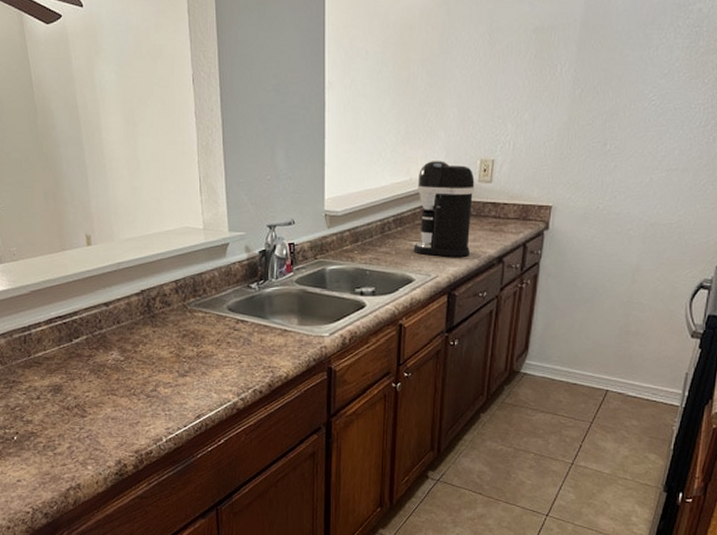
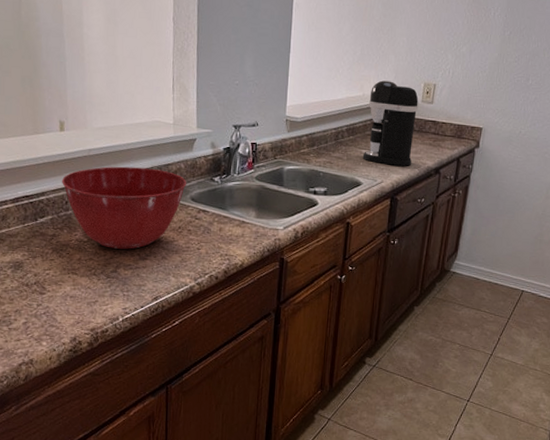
mixing bowl: none [94,278,222,366] -> present [62,166,187,249]

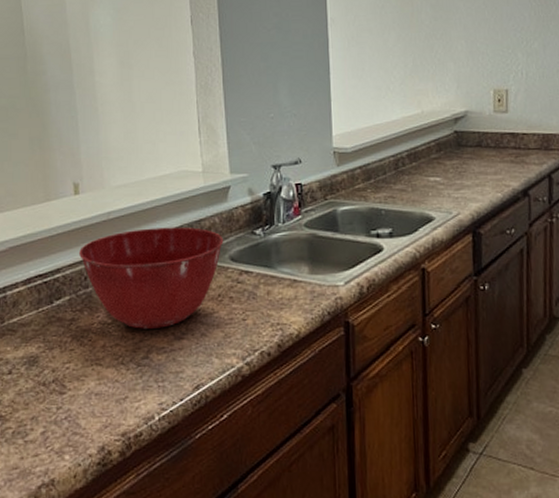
coffee maker: present [362,80,419,166] -> none [430,92,493,192]

